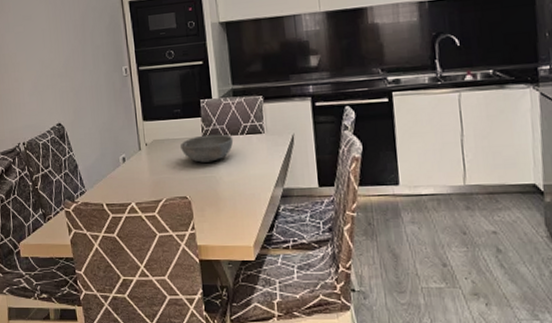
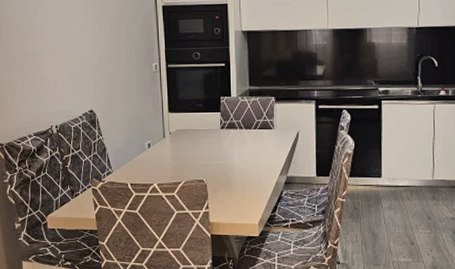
bowl: present [180,134,234,163] -> none [201,127,247,151]

